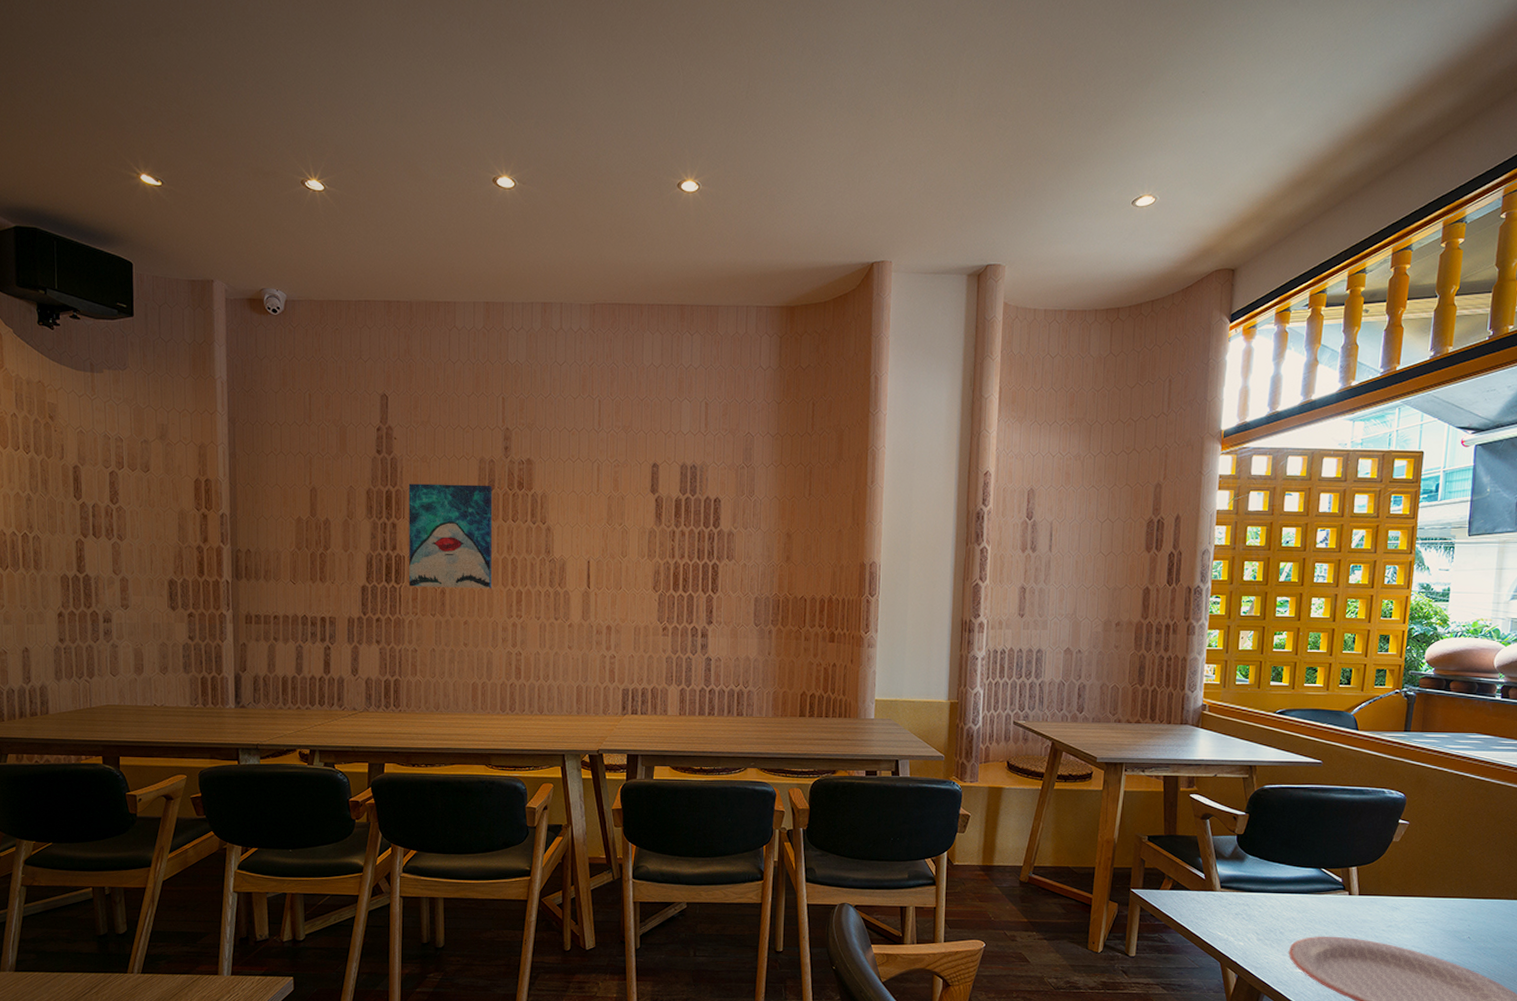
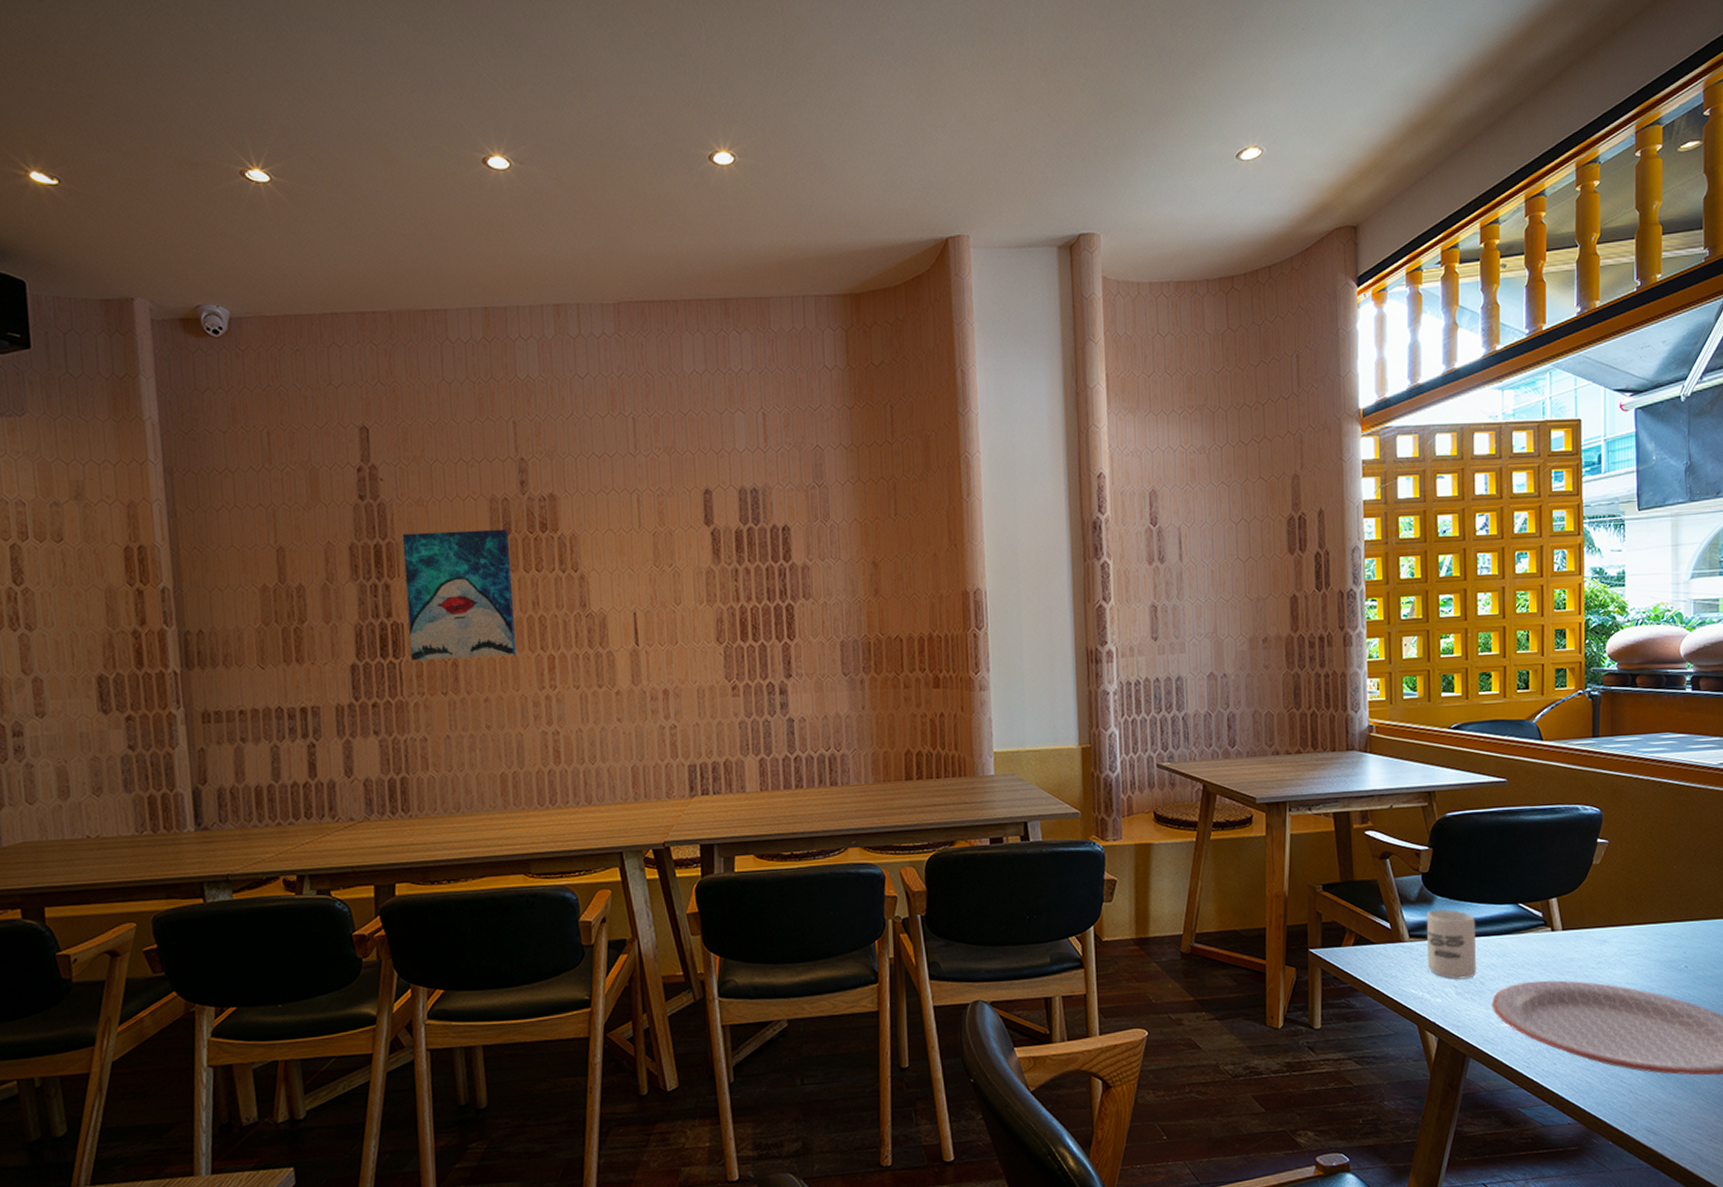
cup: none [1235,866,1281,928] -> present [1427,909,1476,979]

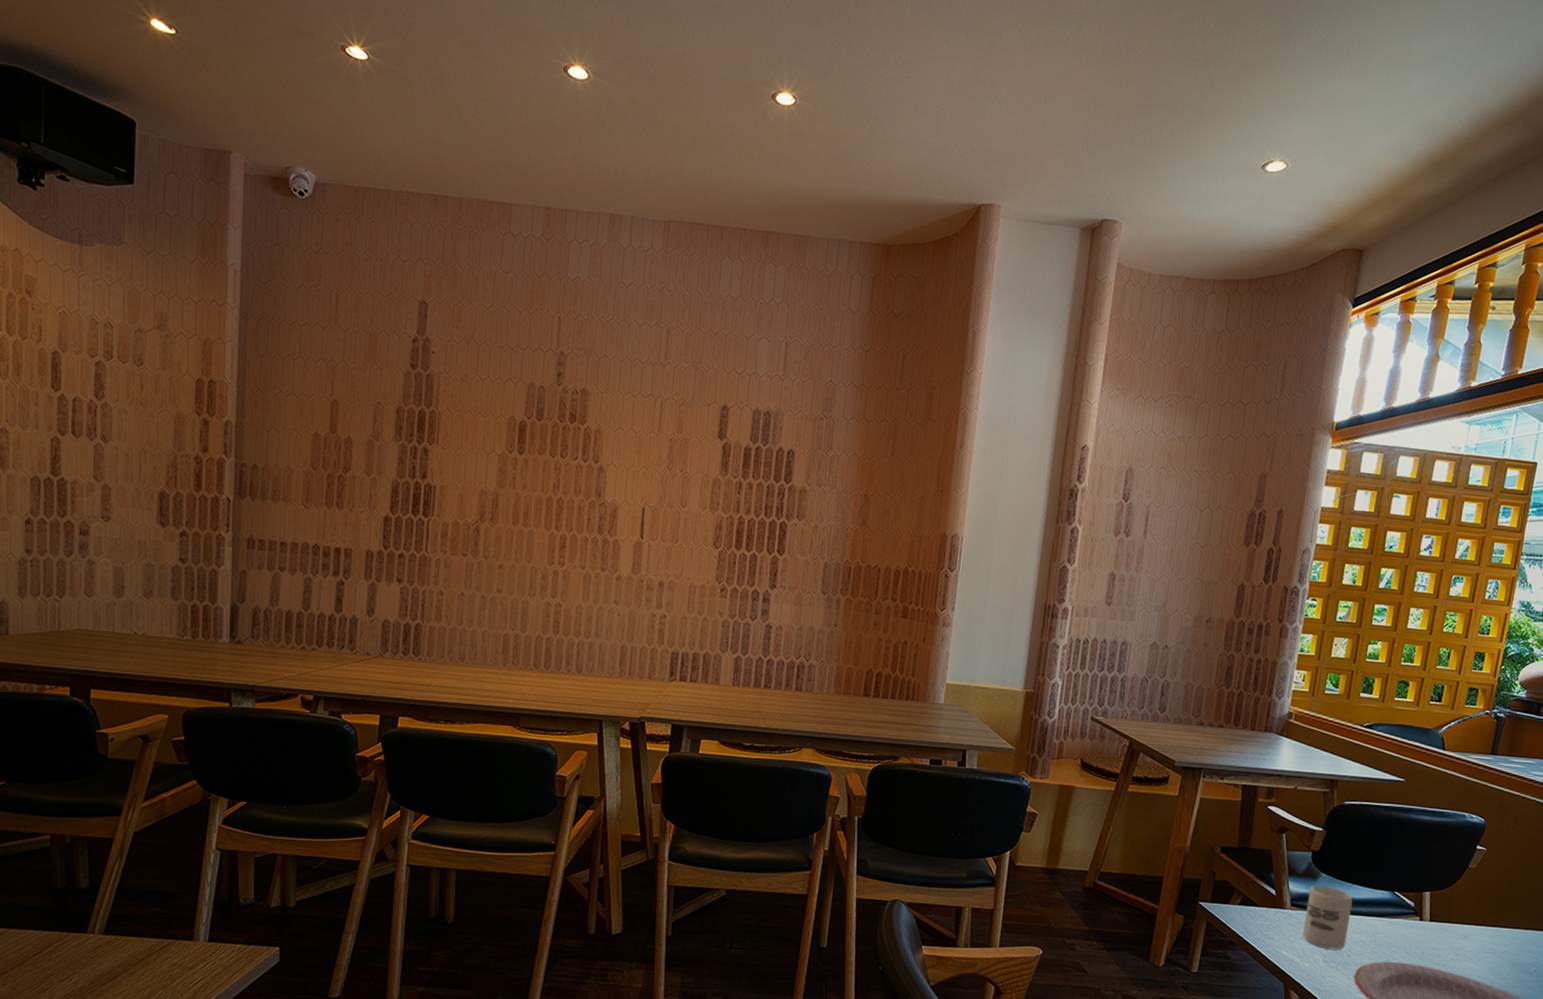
wall art: present [402,529,516,661] -> none [439,405,541,530]

